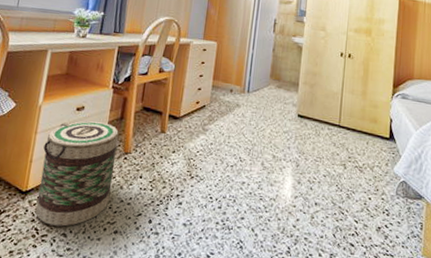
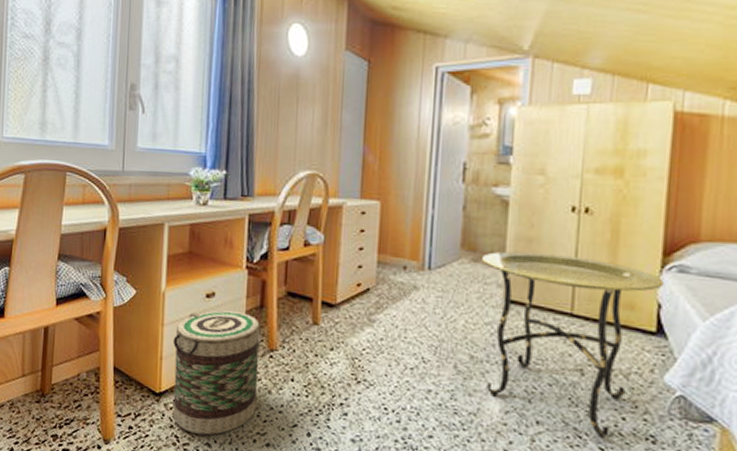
side table: none [283,81,394,214] -> present [482,251,664,439]

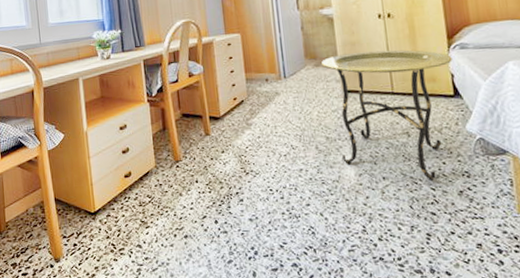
basket: present [173,310,260,436] -> none [99,136,173,239]

